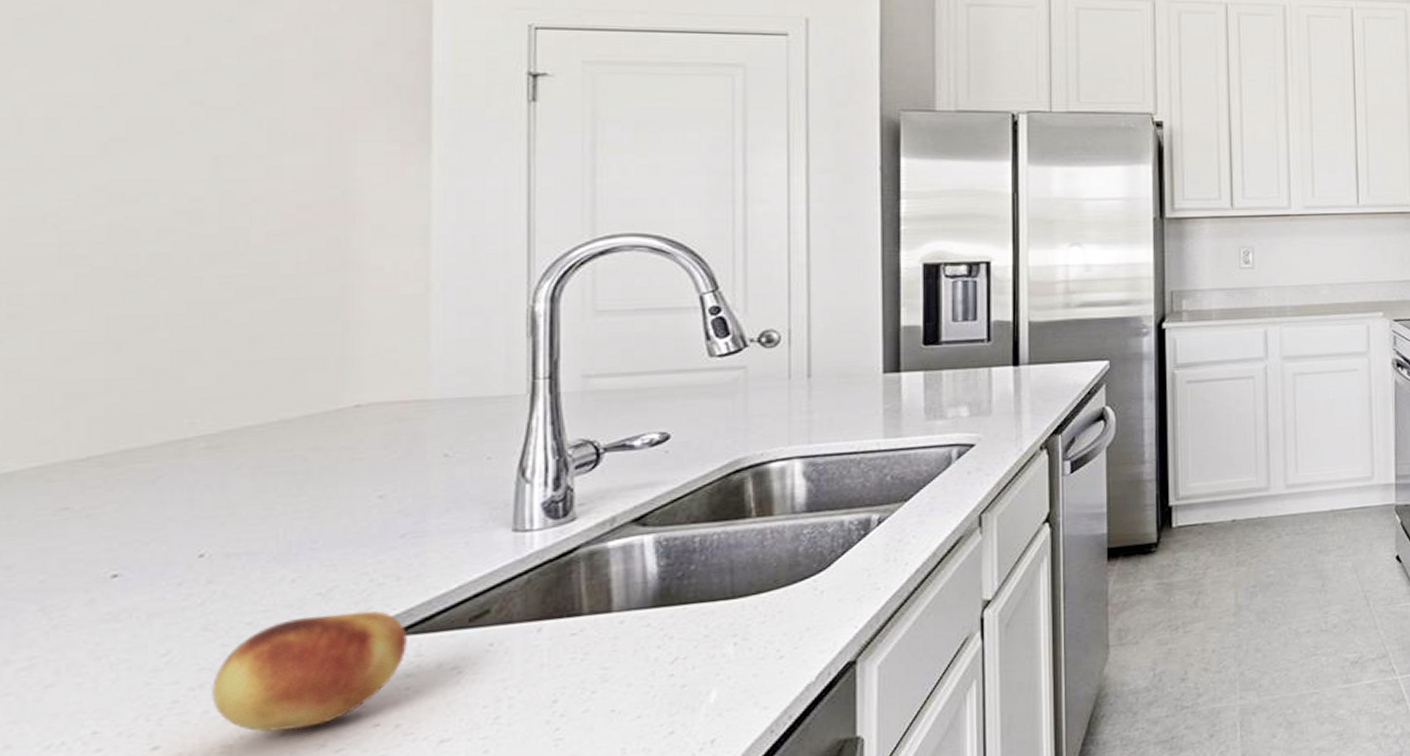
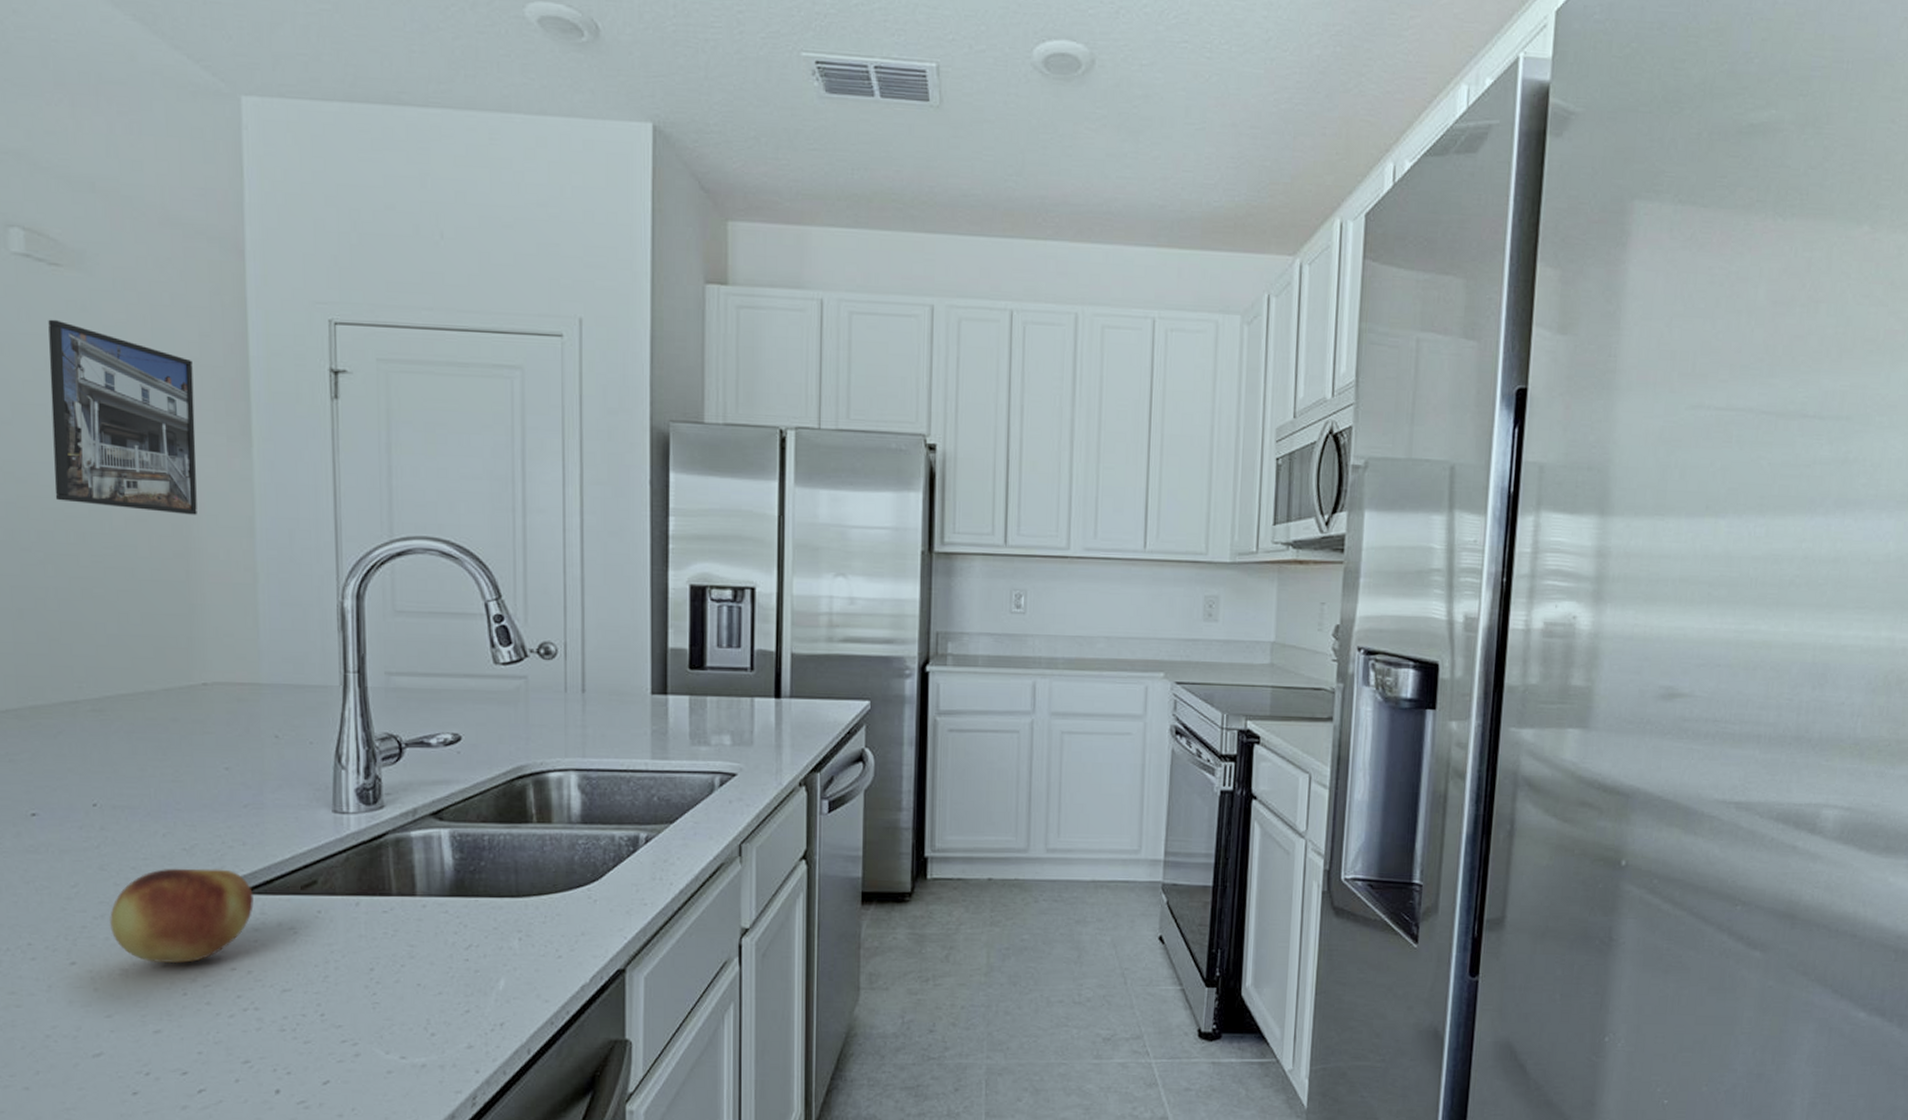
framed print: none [176,31,363,227] -> present [48,319,197,515]

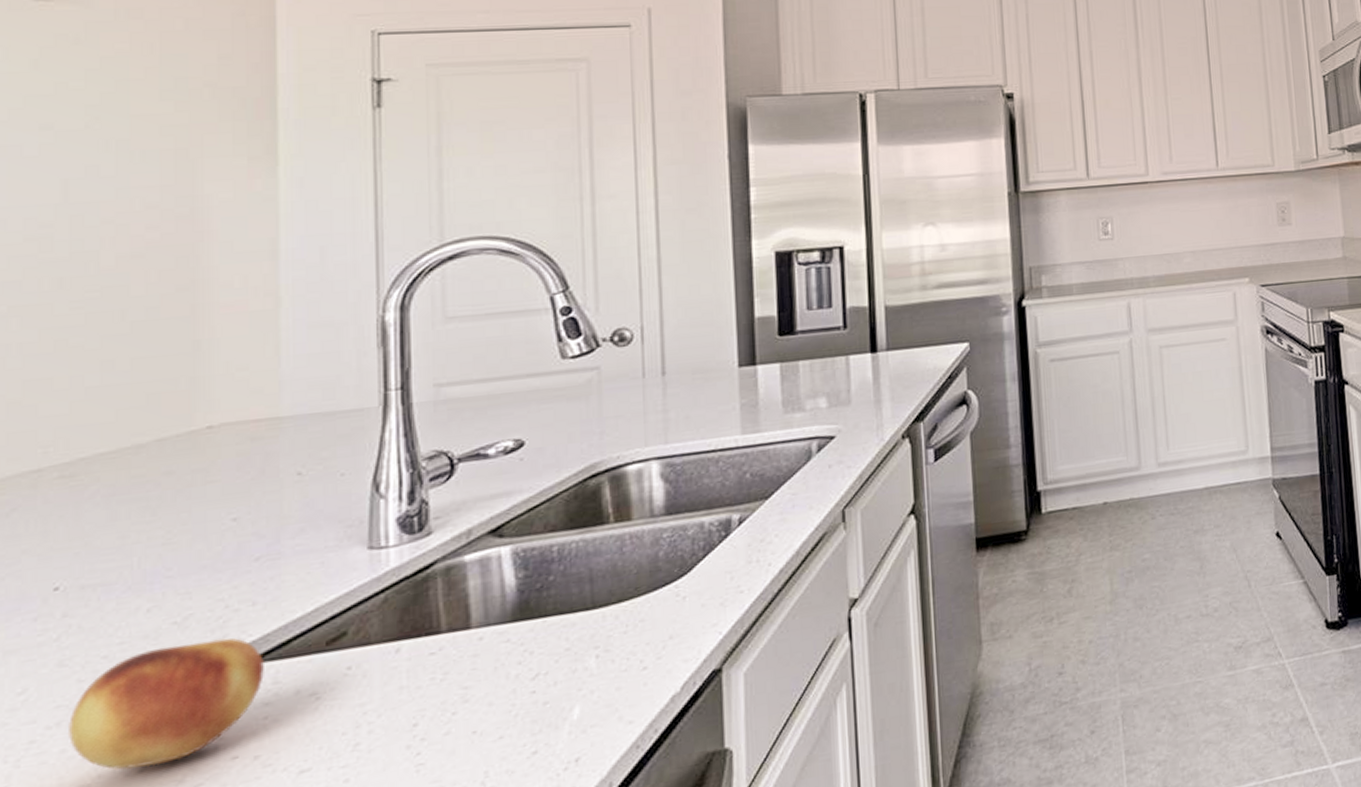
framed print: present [48,319,197,515] -> none [26,55,209,247]

